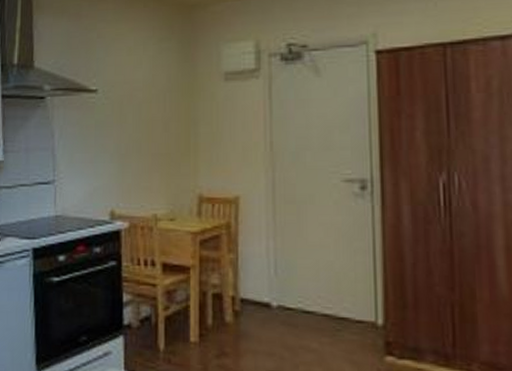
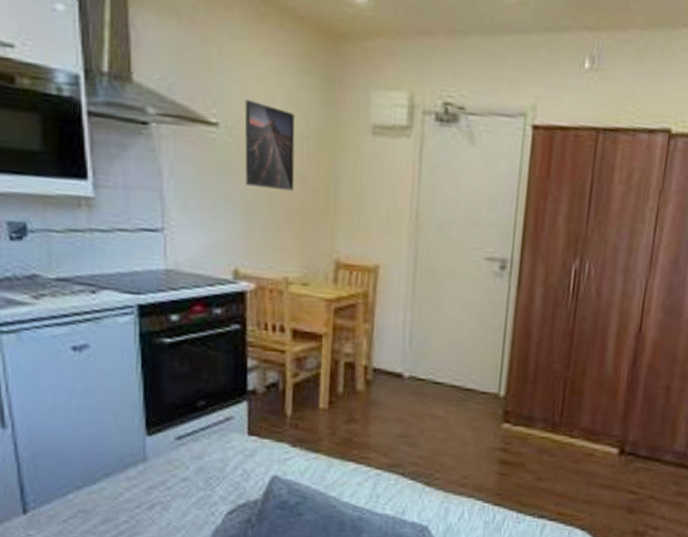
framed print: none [118,67,160,138] -> present [244,99,295,192]

